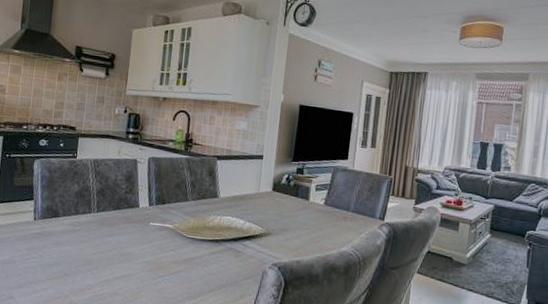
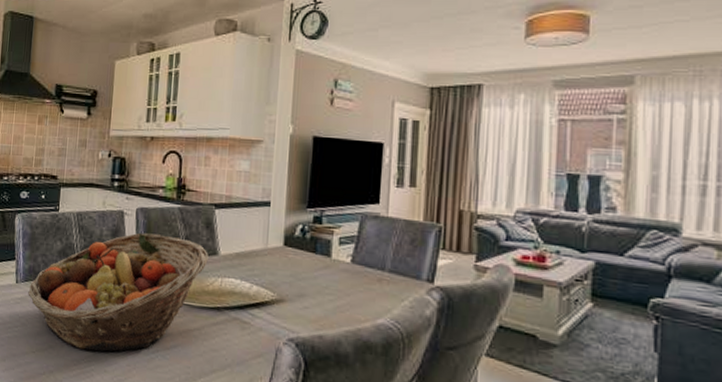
fruit basket: none [45,178,210,277] -> present [28,232,208,352]

